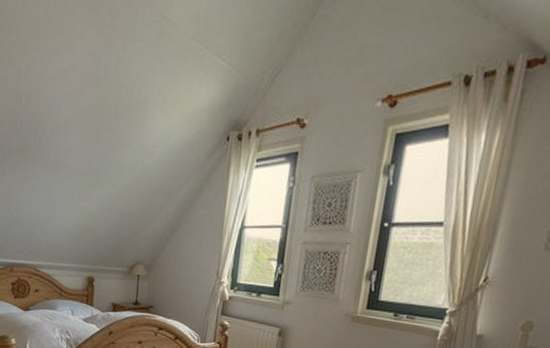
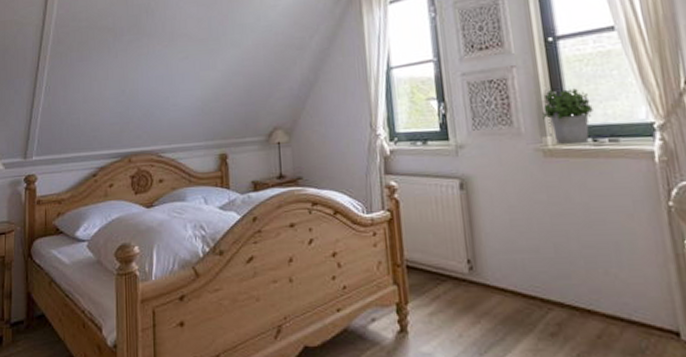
potted plant: none [360,267,403,317] -> present [542,88,593,145]

